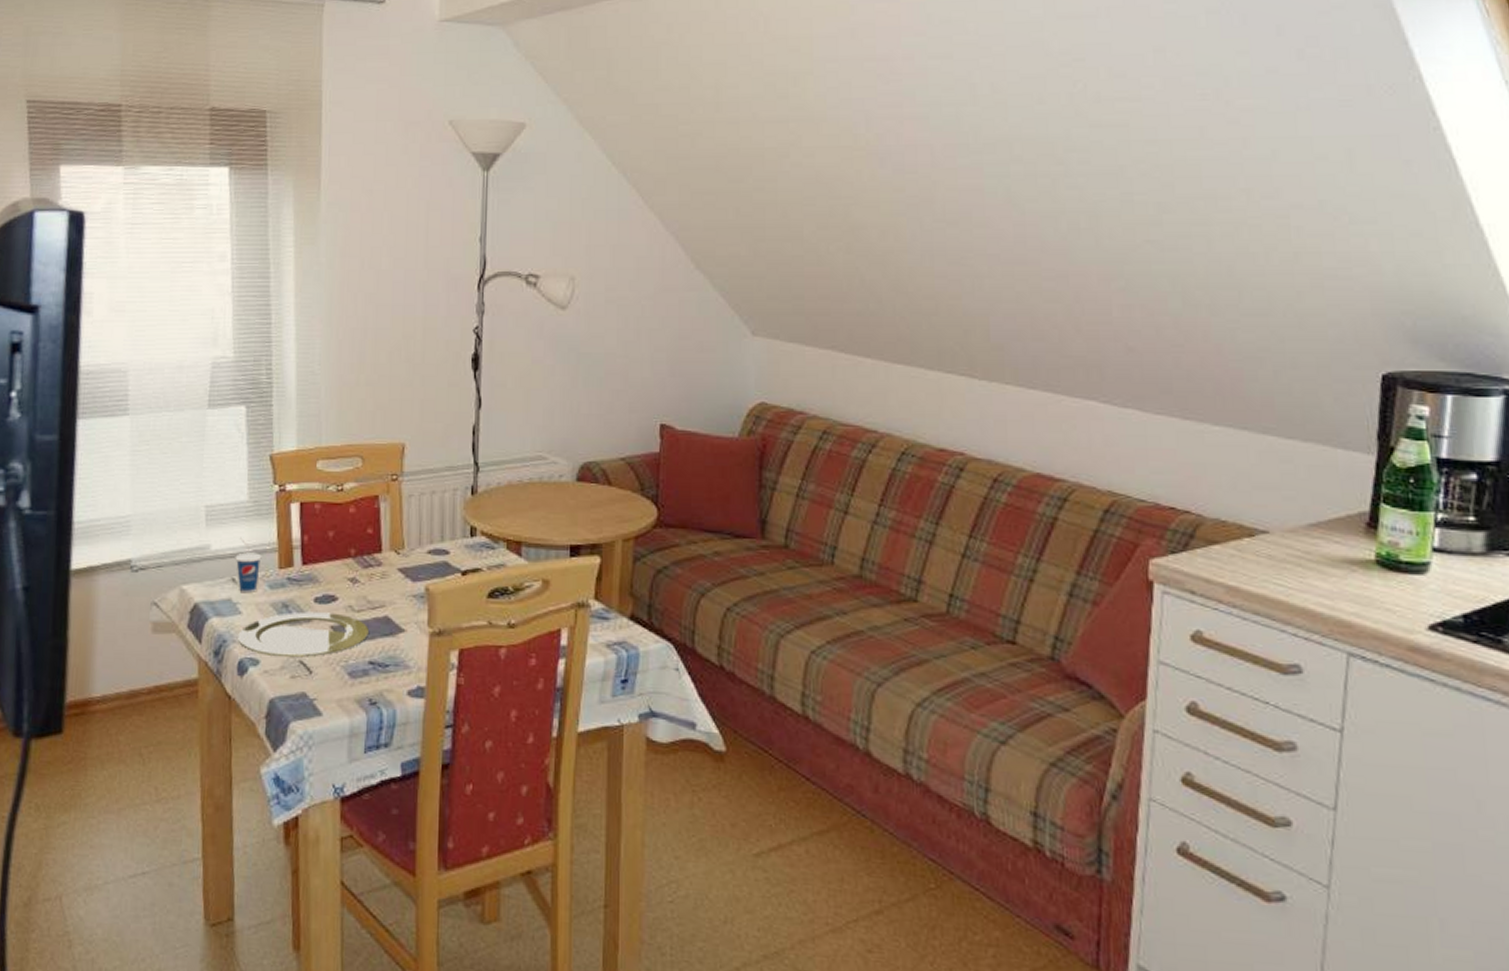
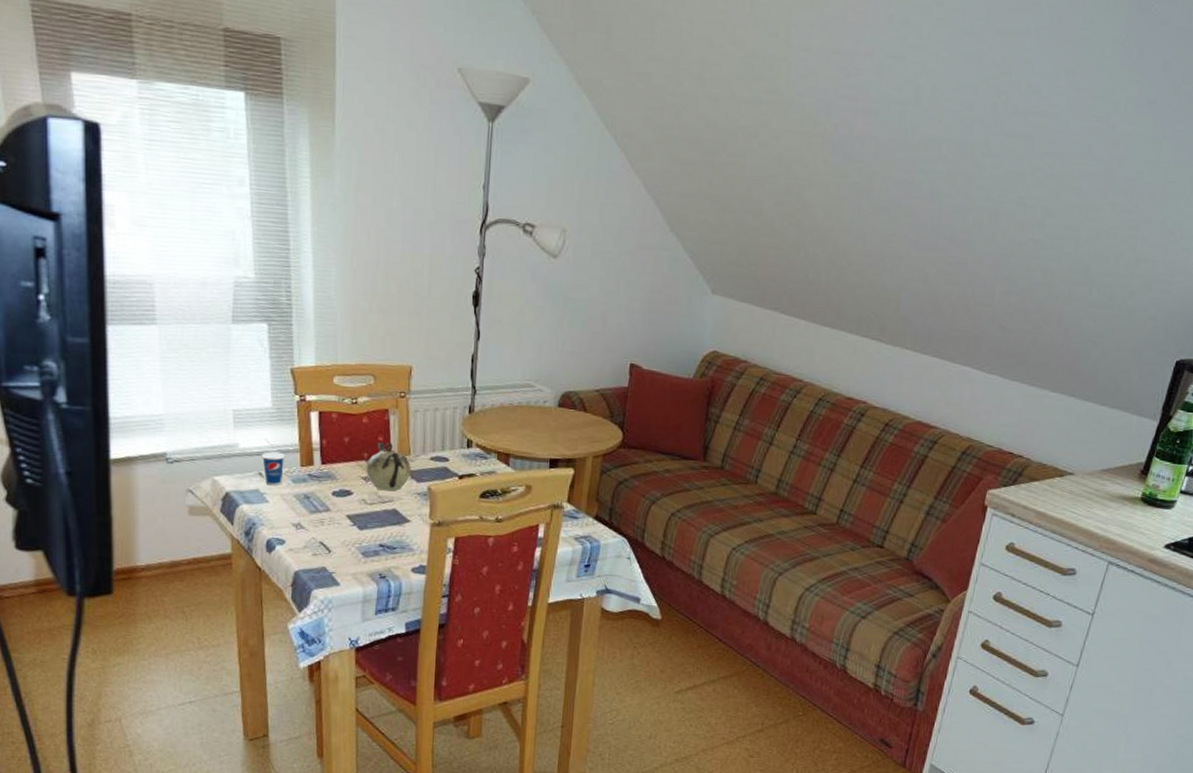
plate: present [238,611,369,657] -> none [266,502,379,539]
teapot: none [353,535,405,594] -> present [366,442,411,491]

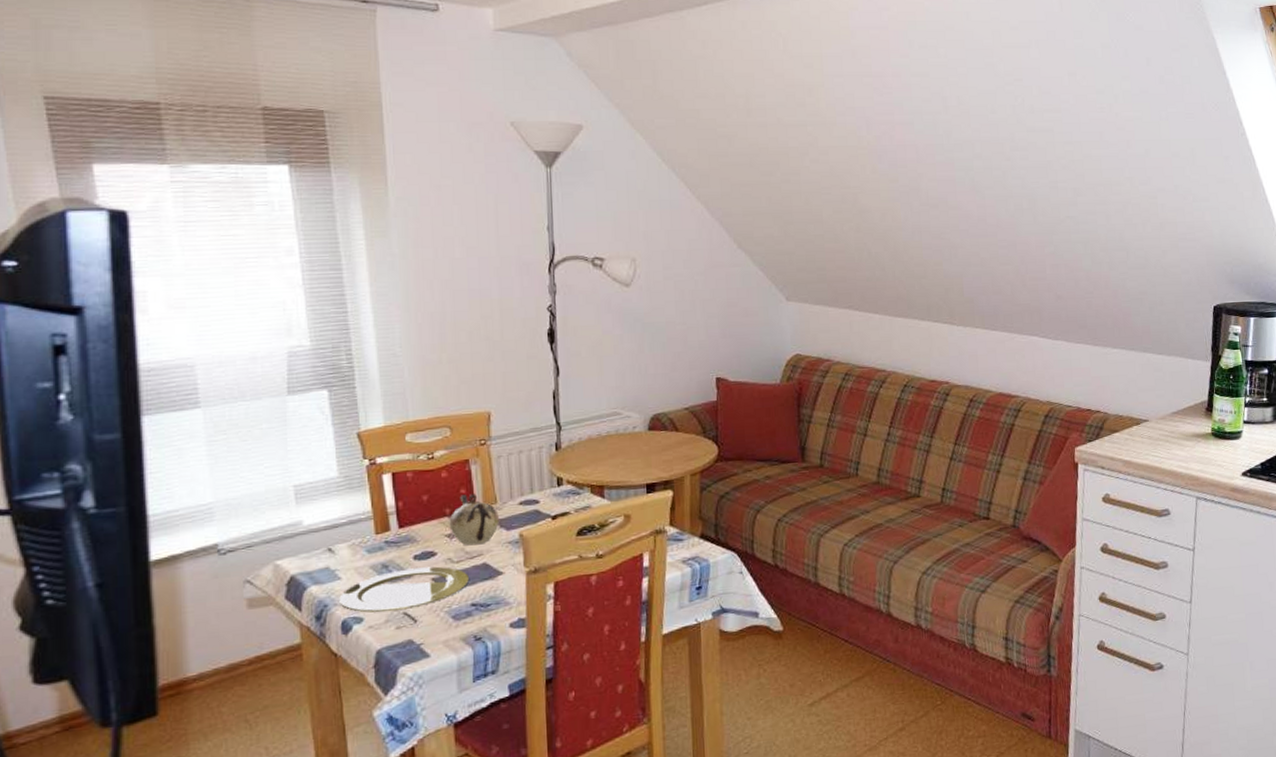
cup: present [261,438,286,485] -> none [329,510,357,560]
plate: none [266,502,379,539] -> present [339,566,469,613]

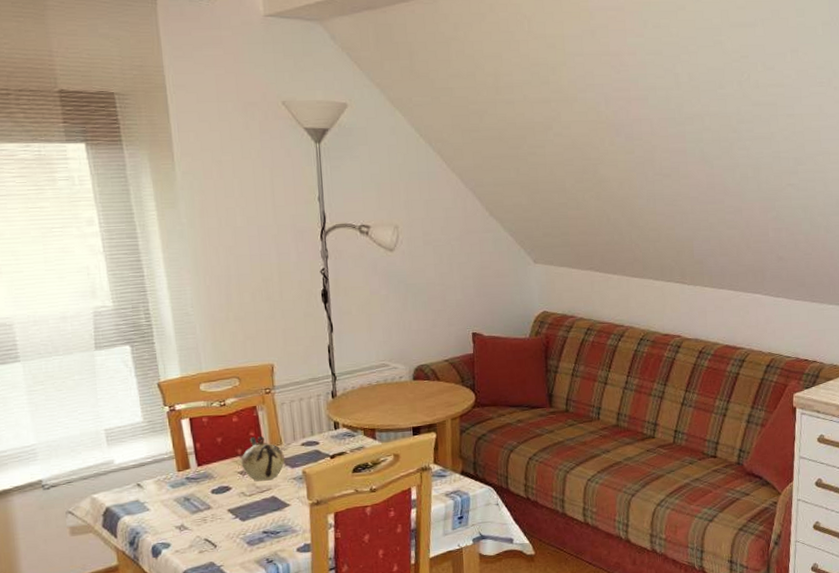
plate: present [339,566,469,613] -> none [149,499,260,539]

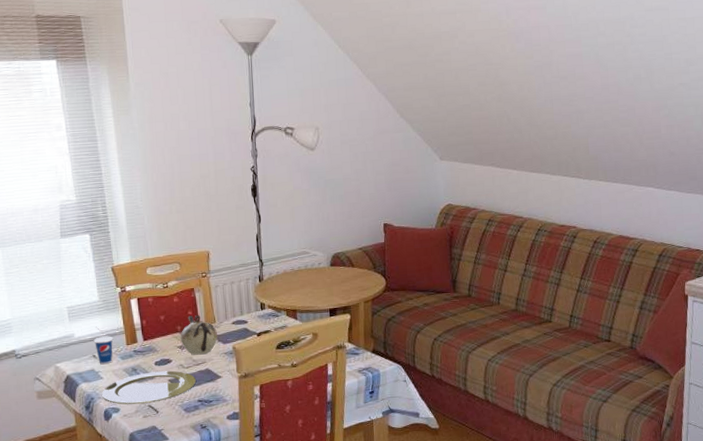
cup: none [137,451,162,494] -> present [93,326,114,364]
plate: none [149,499,260,539] -> present [102,370,196,405]

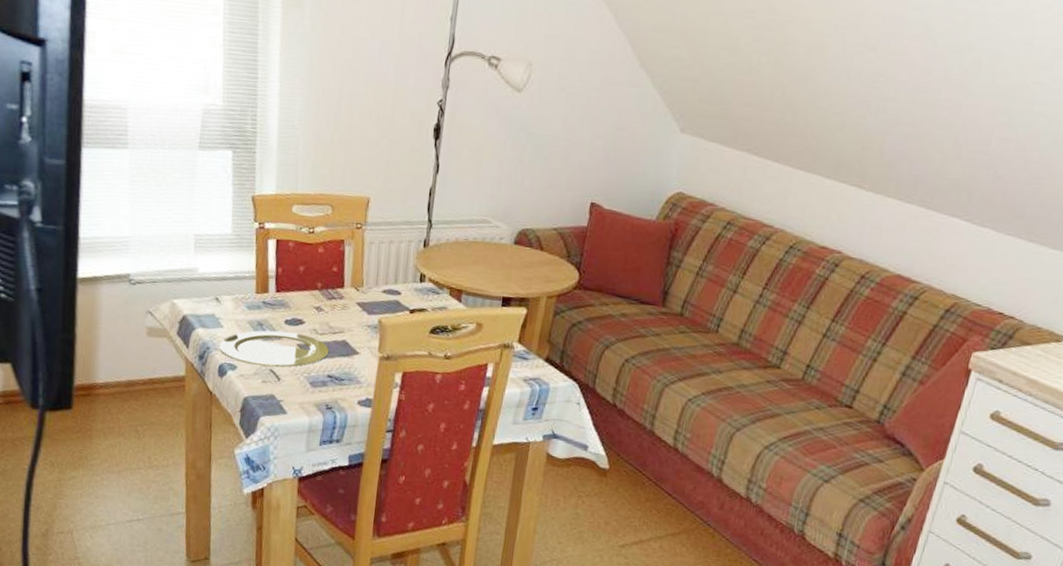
cup: present [93,326,114,364] -> none [219,264,242,311]
teapot: present [180,315,218,355] -> none [318,272,363,323]

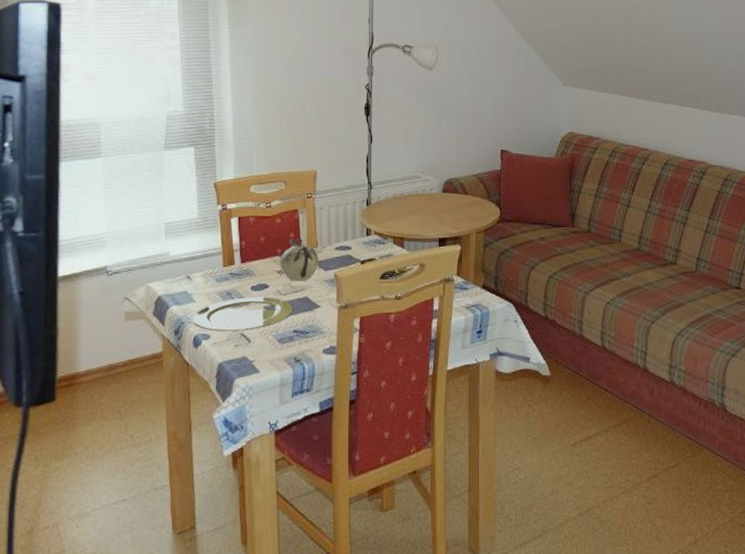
teapot: none [318,272,363,323] -> present [280,238,319,281]

